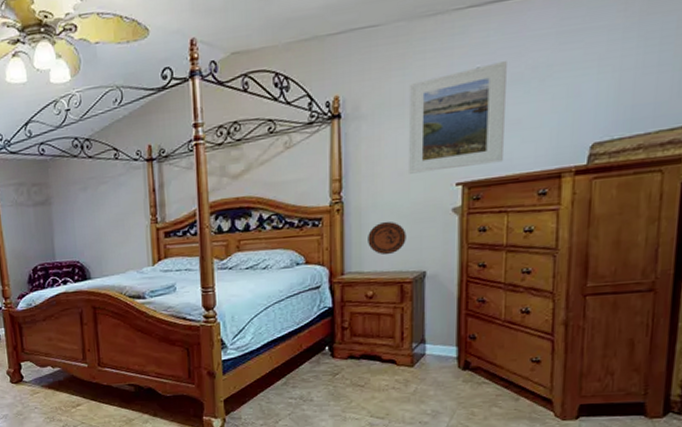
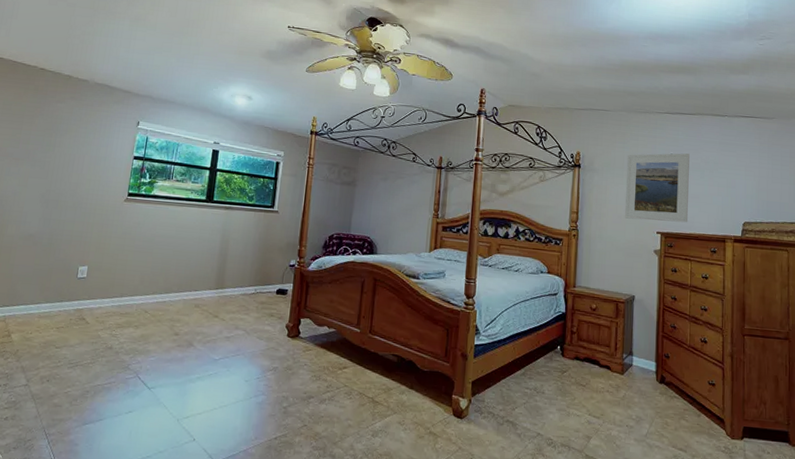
decorative plate: present [368,222,406,255] -> none [594,251,622,278]

